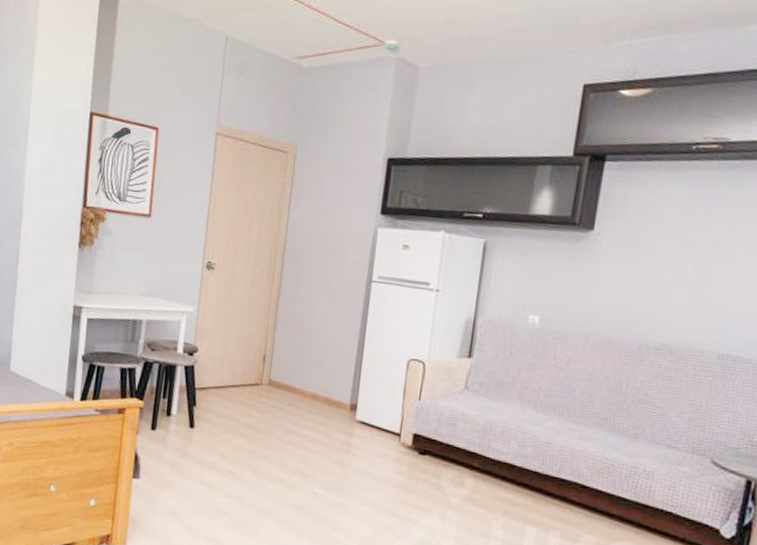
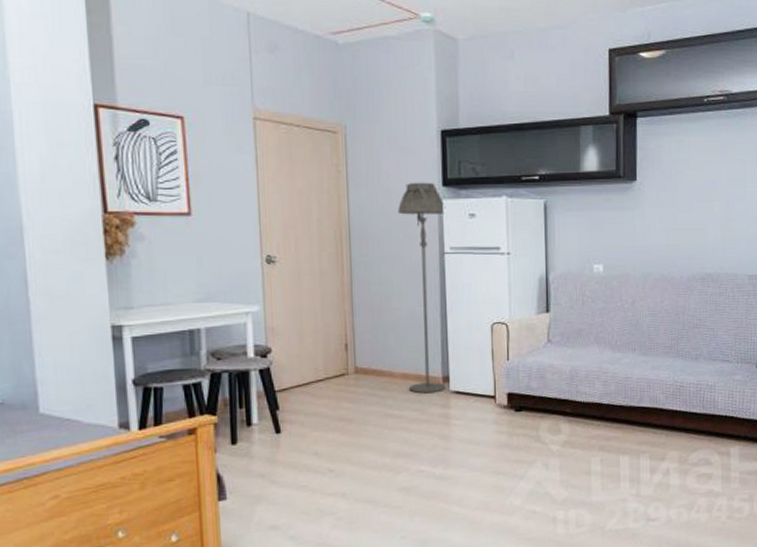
floor lamp: none [316,207,381,419] -> present [398,182,447,394]

